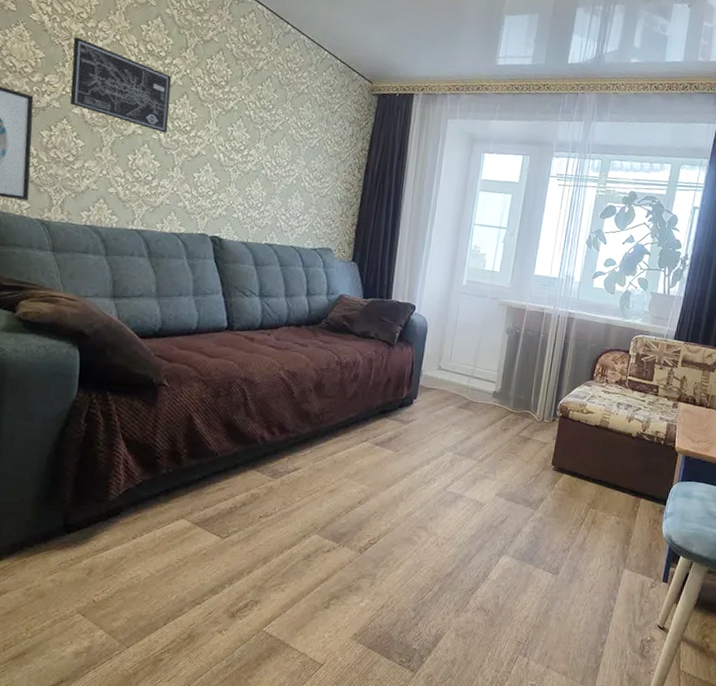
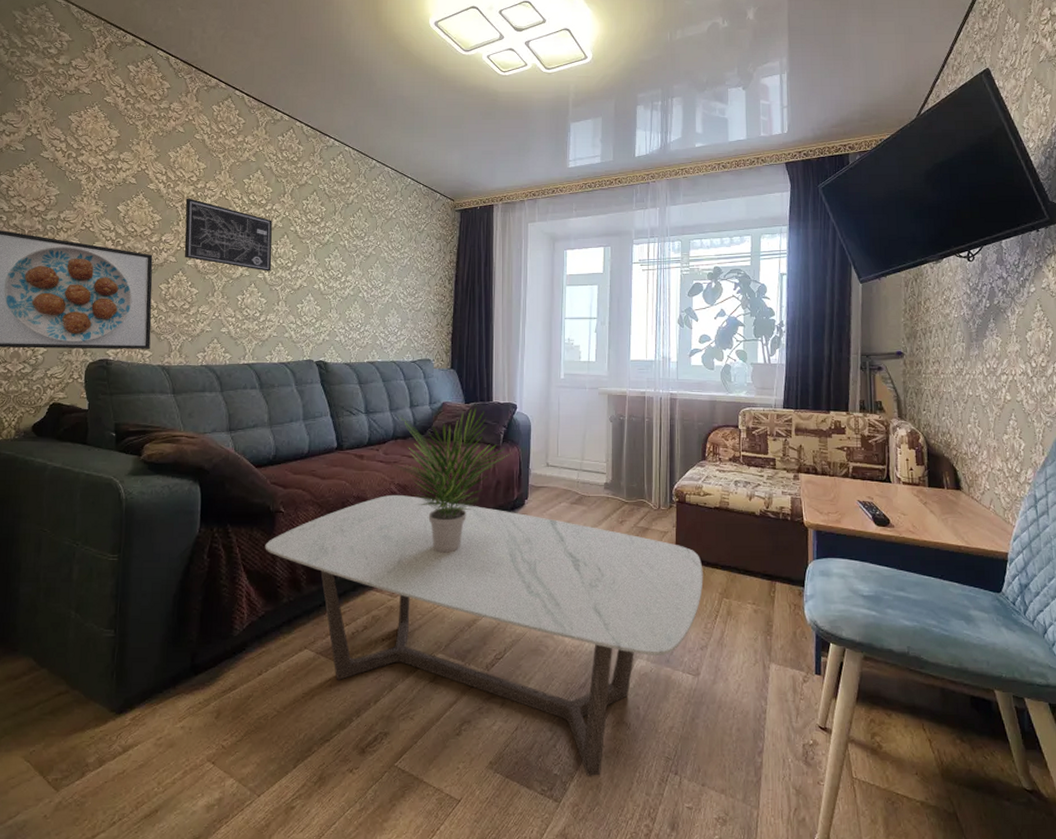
coffee table: none [145,380,576,653] -> present [265,494,704,776]
potted plant: none [284,300,405,442] -> present [393,407,511,553]

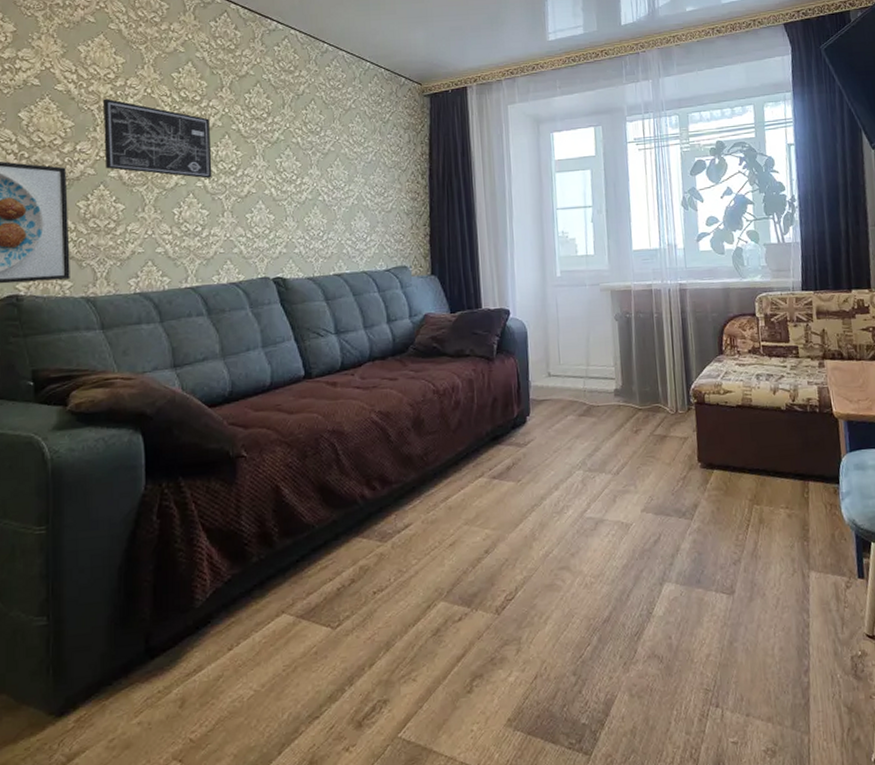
coffee table: present [265,494,704,776] -> none [226,423,731,721]
potted plant: present [393,407,511,553] -> none [372,317,507,486]

